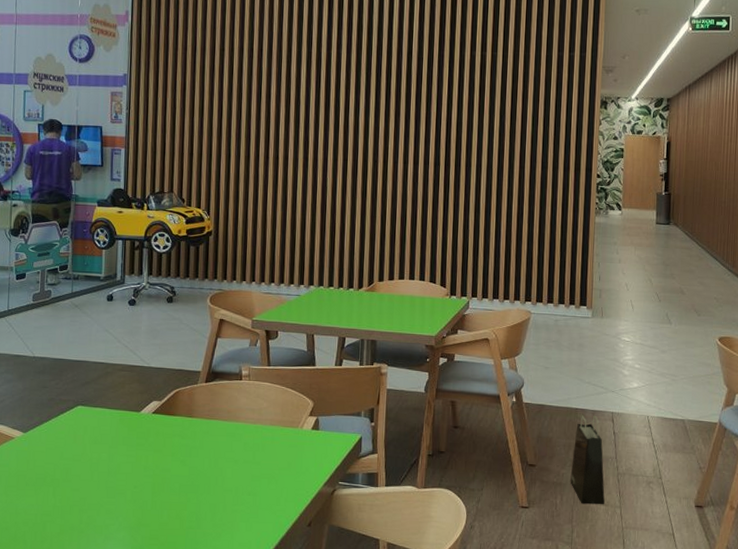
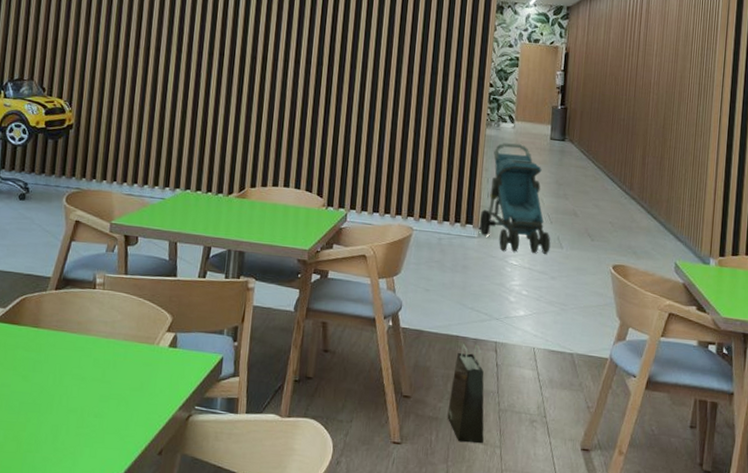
baby buggy: none [592,229,660,330] -> present [479,142,551,254]

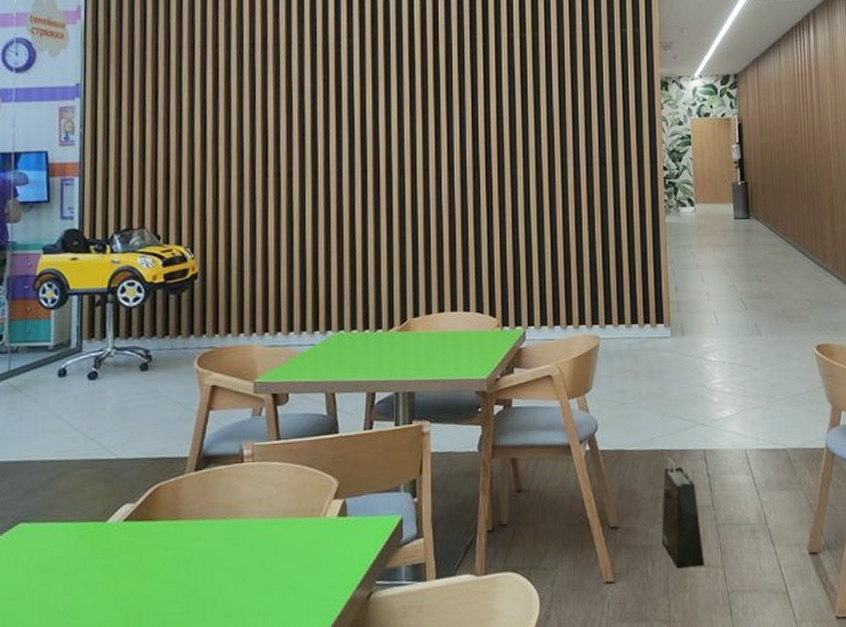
baby buggy: present [479,142,551,254] -> none [670,228,749,348]

